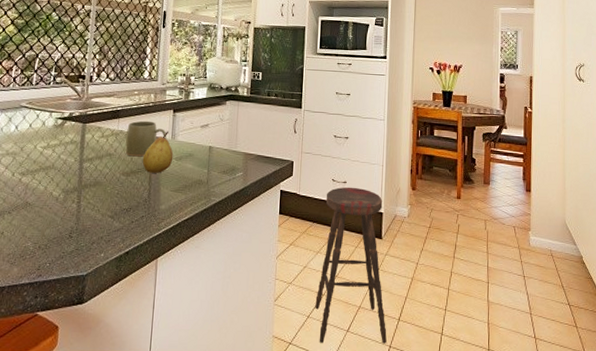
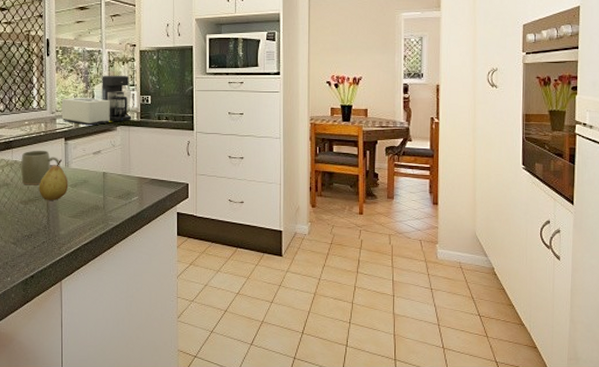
toaster: none [172,69,222,99] -> present [61,97,110,126]
coffee maker: none [214,49,242,97] -> present [102,75,132,122]
bar stool: present [315,187,387,344] -> none [218,206,291,356]

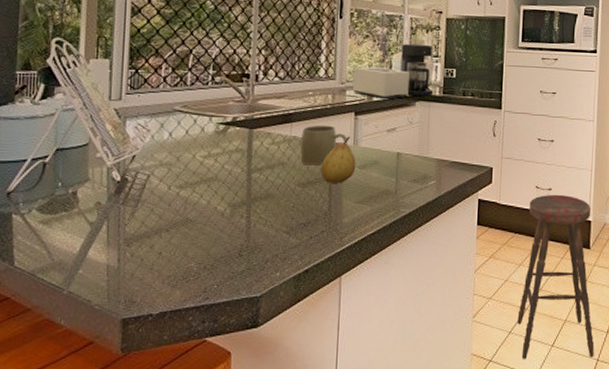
bar stool: none [218,206,291,356] -> present [517,194,595,359]

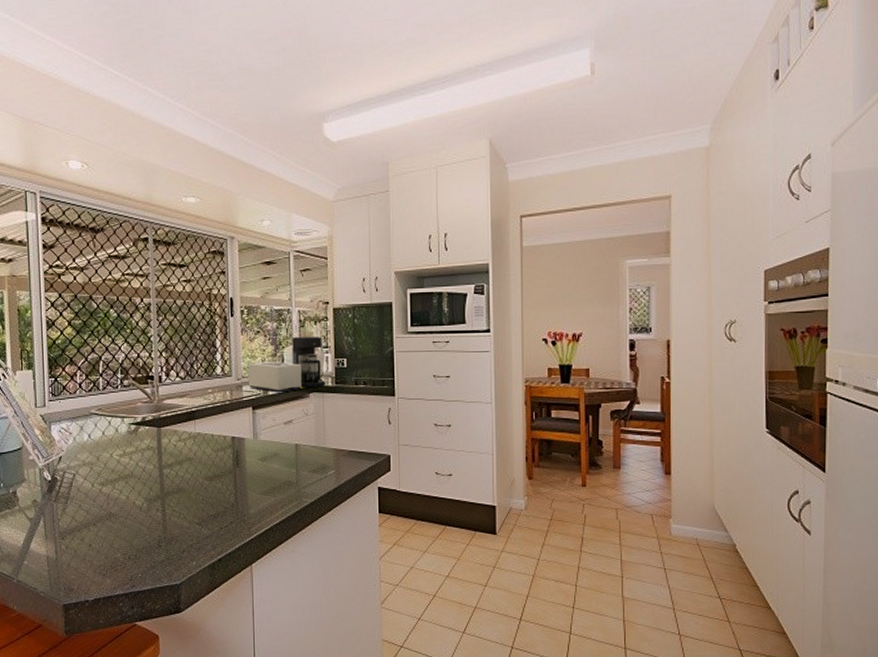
mug: present [300,125,348,166] -> none [204,420,248,460]
fruit: present [320,136,356,183] -> none [225,430,258,476]
bar stool: present [517,194,595,359] -> none [426,480,508,645]

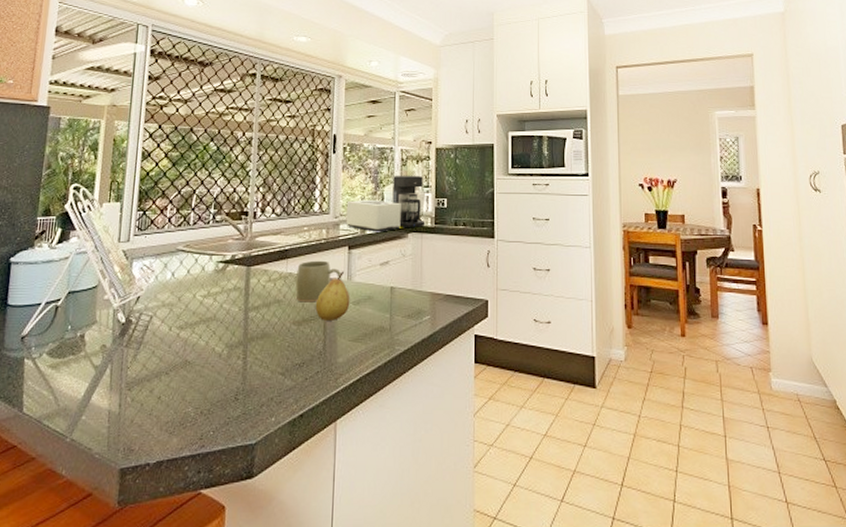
mug: none [204,420,248,460] -> present [295,260,342,302]
fruit: none [225,430,258,476] -> present [315,271,350,321]

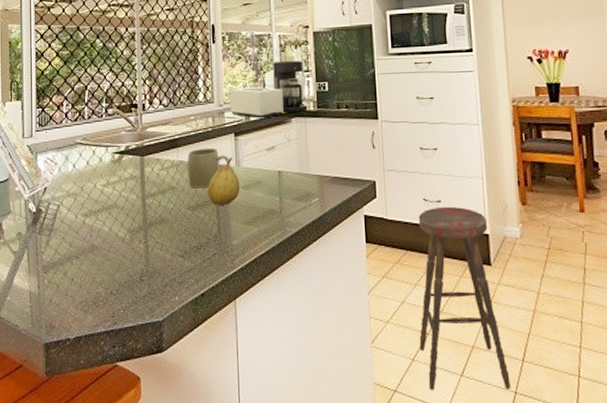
bar stool: none [522,327,609,516] -> present [418,206,511,390]

